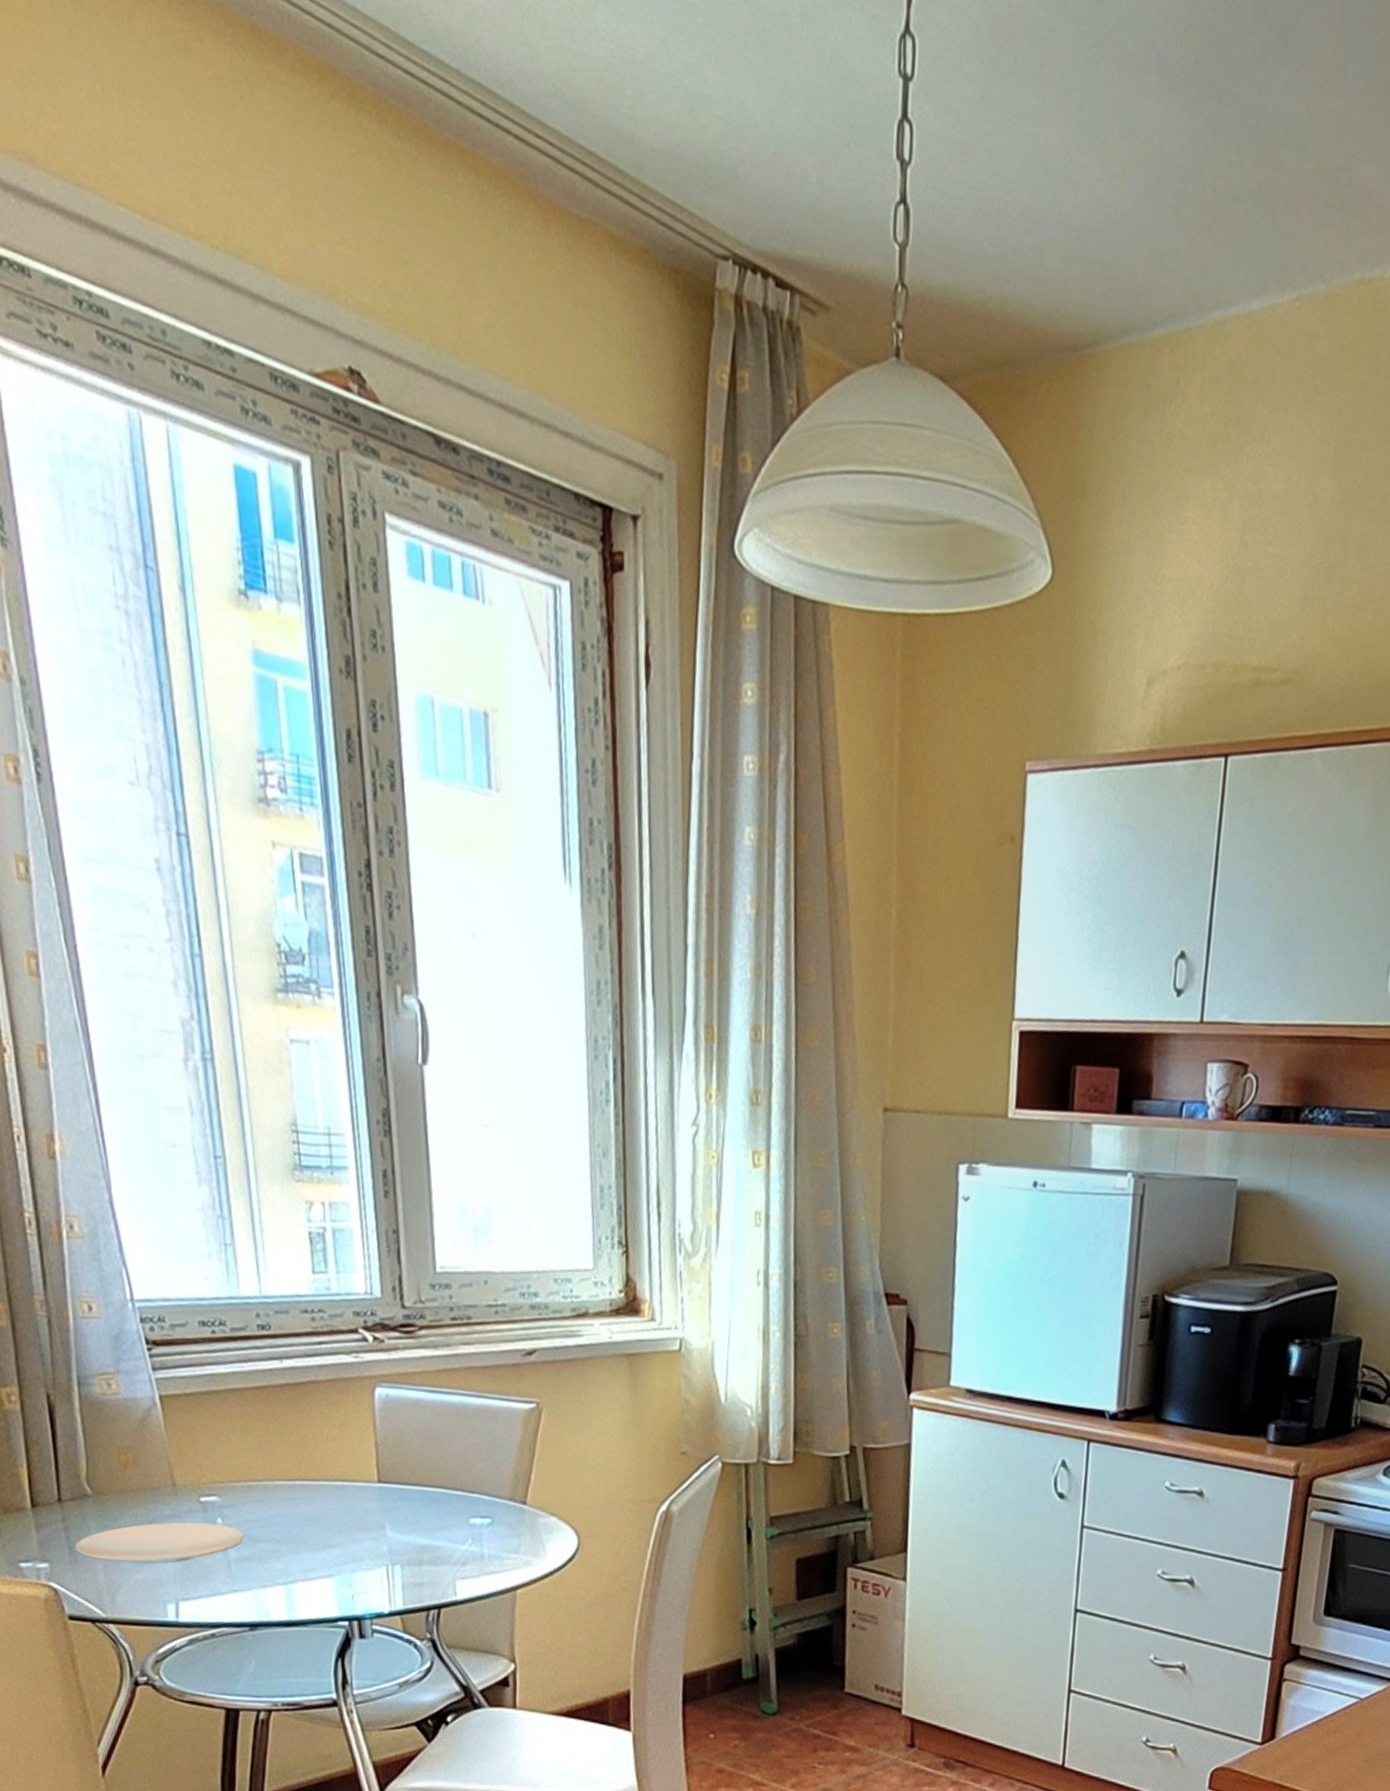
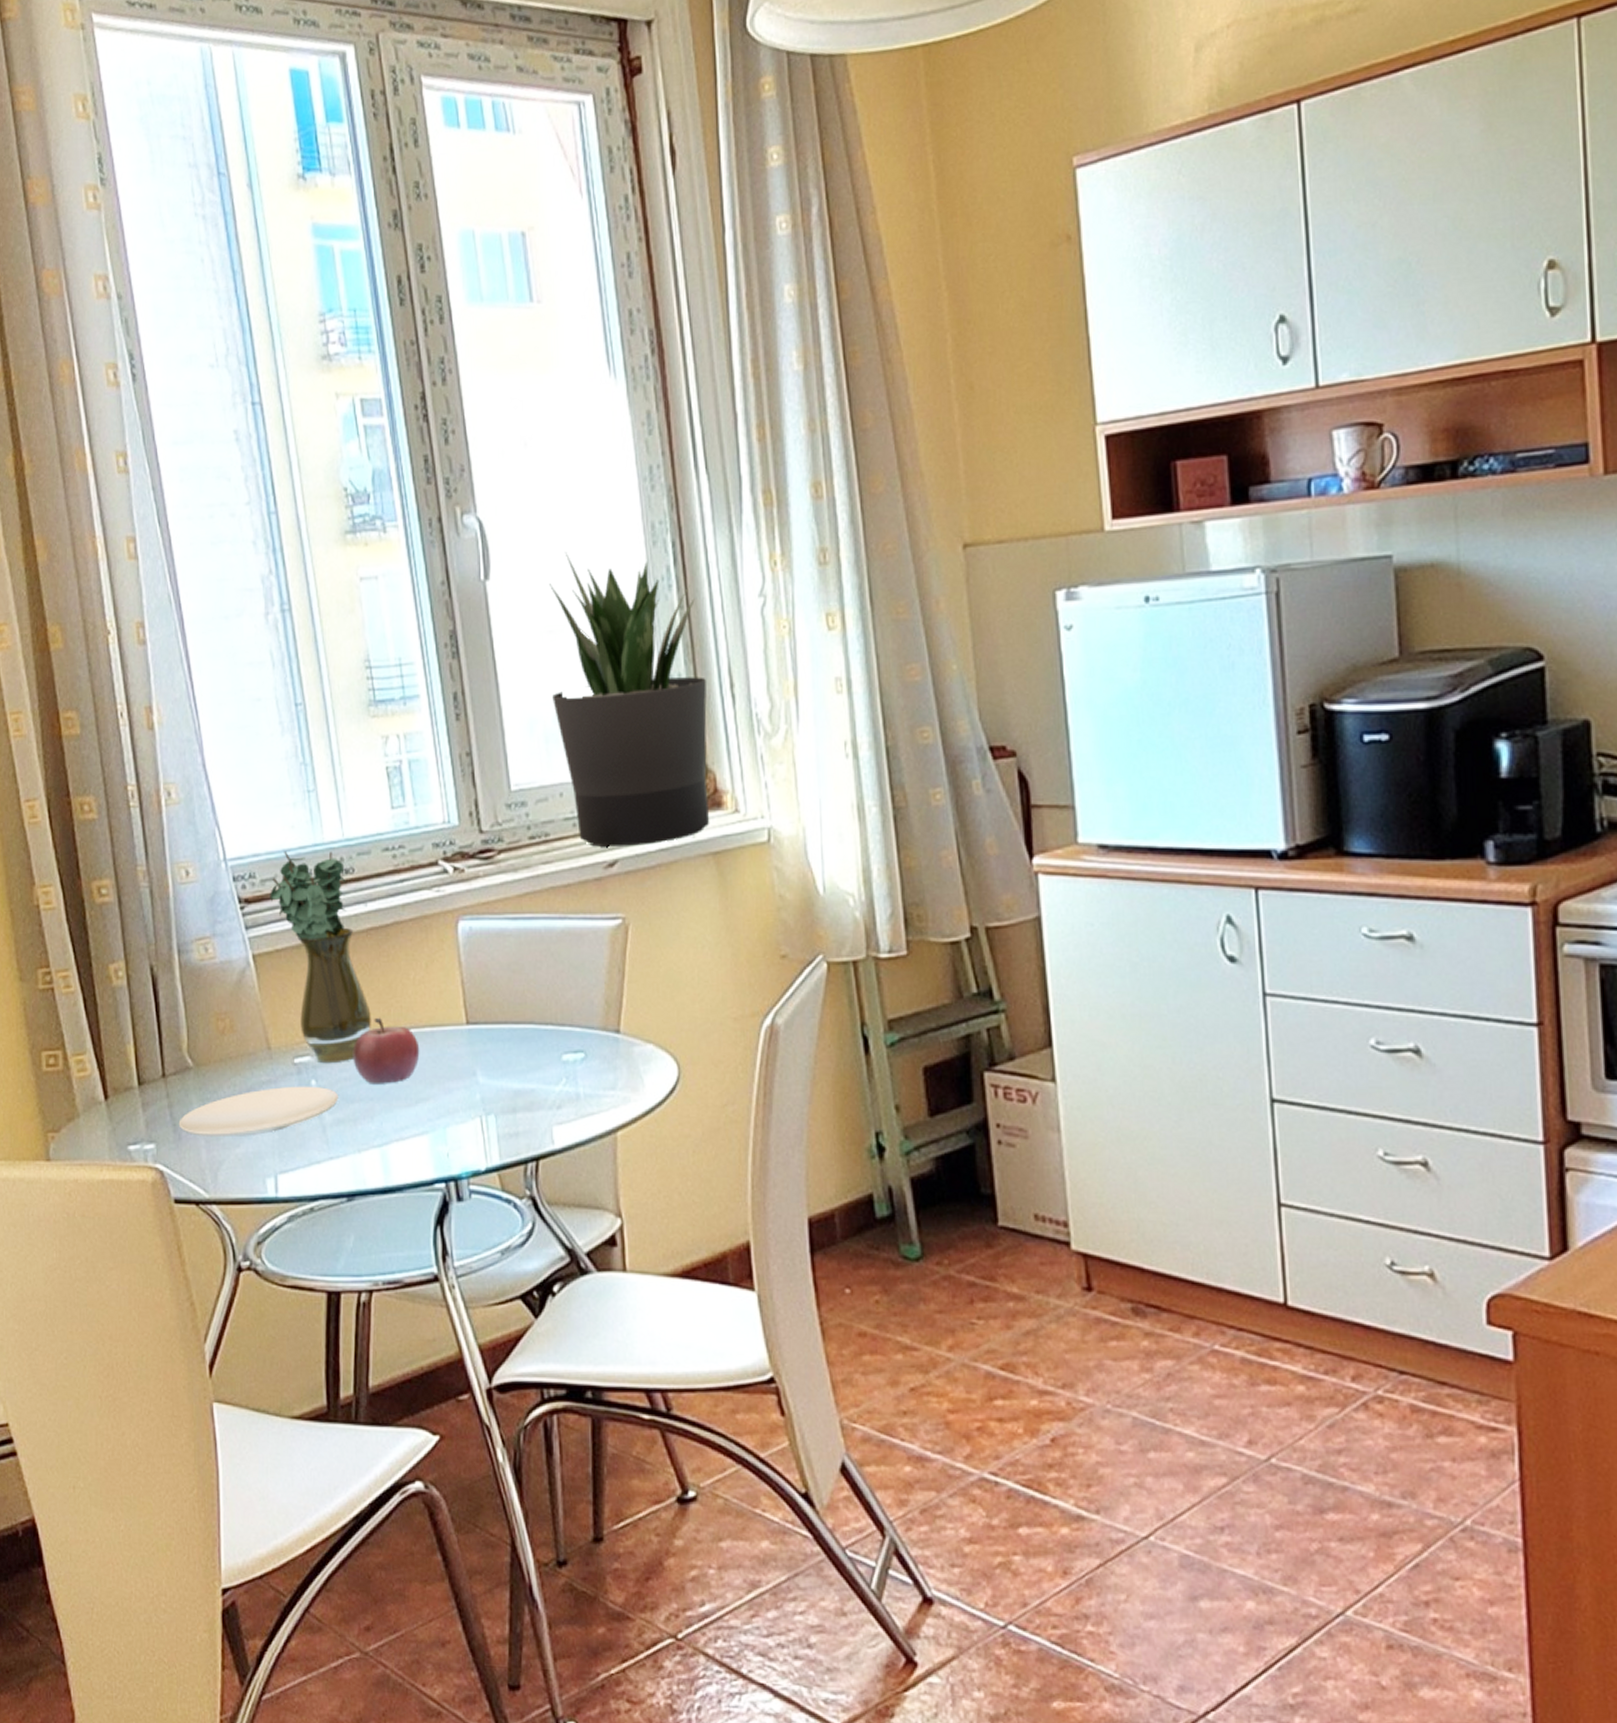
vase: none [180,1299,282,1506] -> present [270,850,371,1064]
fruit: none [261,1467,330,1530] -> present [352,1017,420,1084]
planter: none [483,1050,635,1340] -> present [550,552,710,848]

